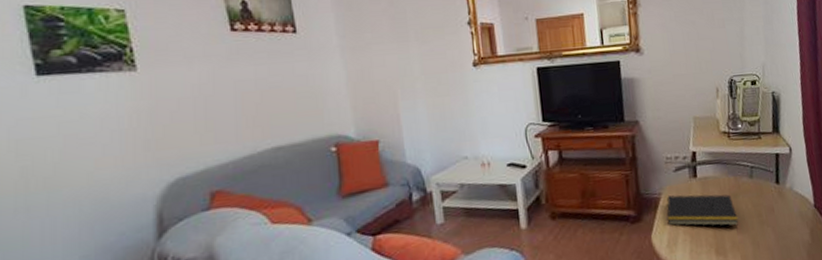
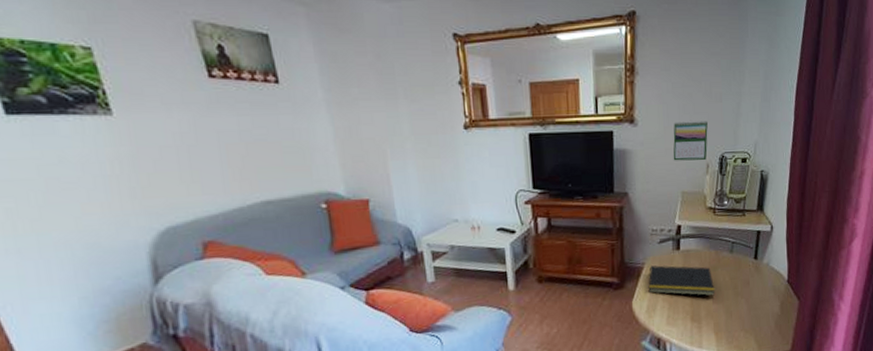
calendar: none [679,46,716,87] -> present [673,121,708,161]

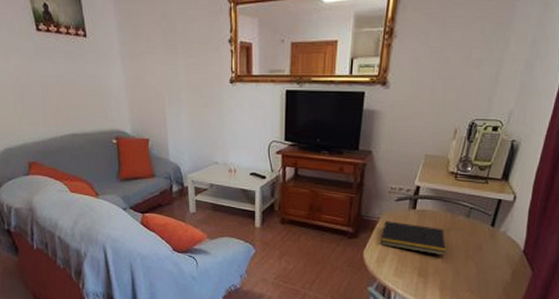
calendar: present [673,121,708,161] -> none [421,86,462,126]

